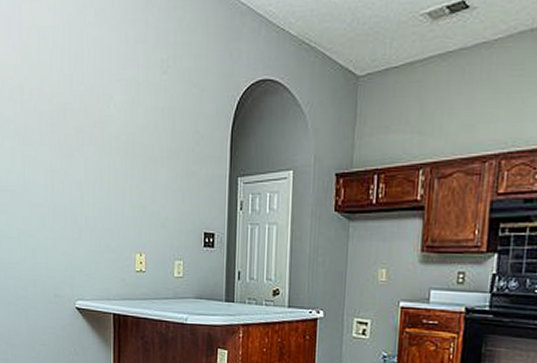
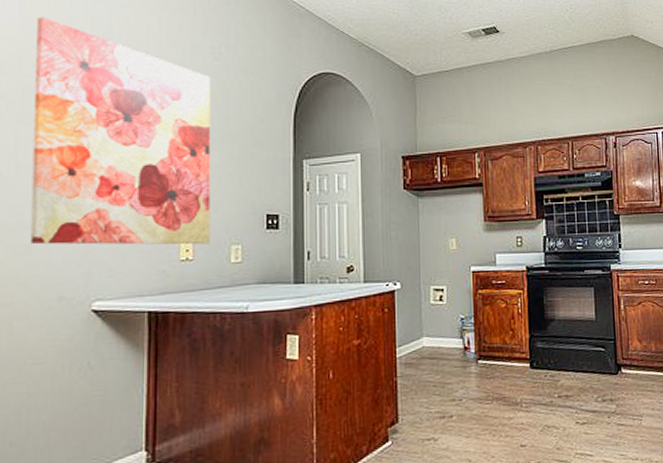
wall art: none [31,43,160,258] -> present [30,17,211,245]

